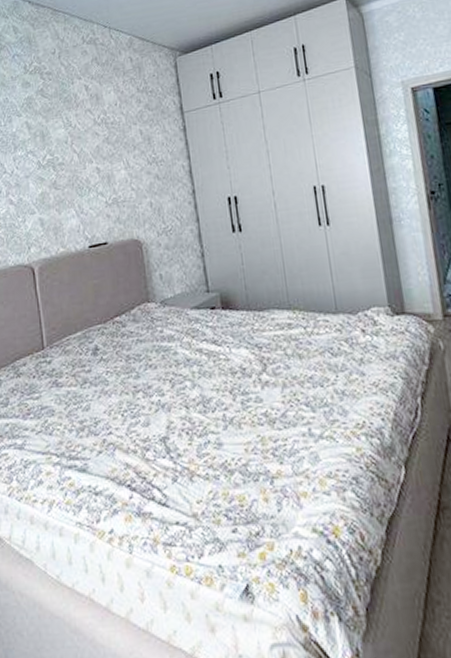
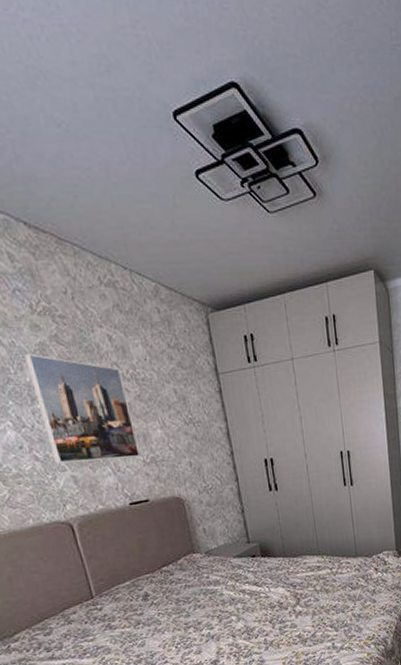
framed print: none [14,107,103,207] -> present [25,354,140,463]

